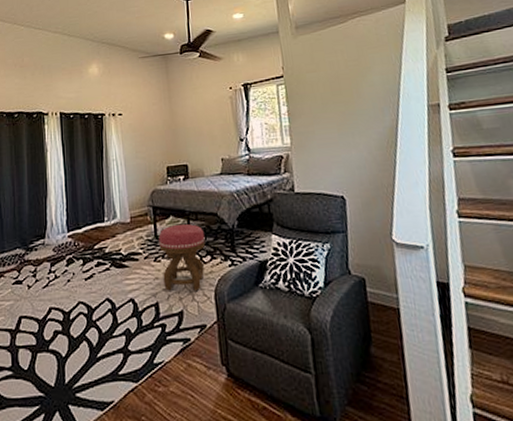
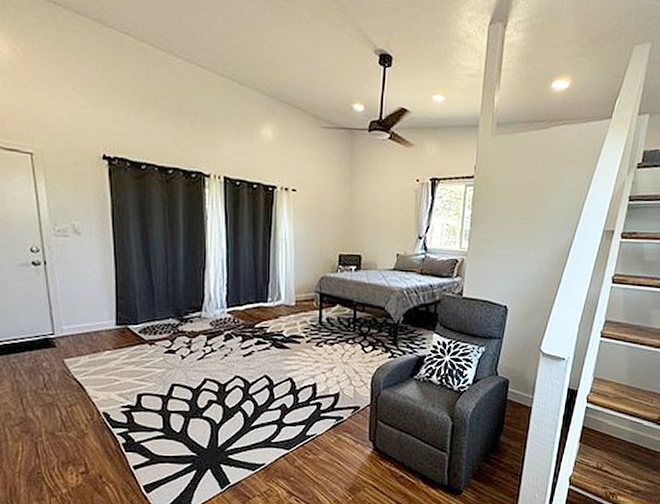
ottoman: present [158,224,206,291] -> none [323,313,370,376]

